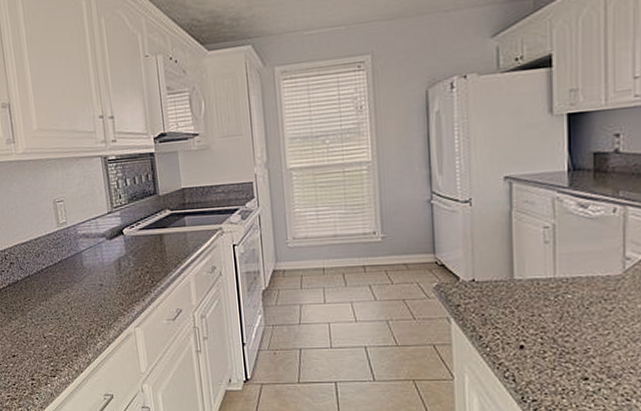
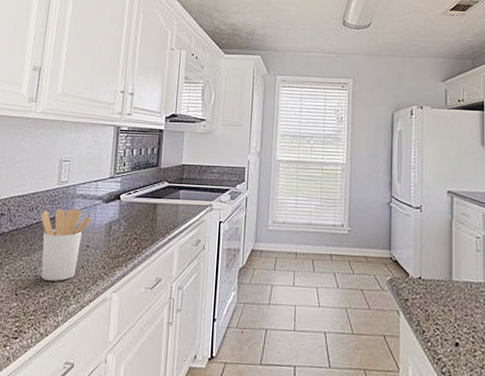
utensil holder: none [48,249,98,322] -> present [41,208,91,281]

